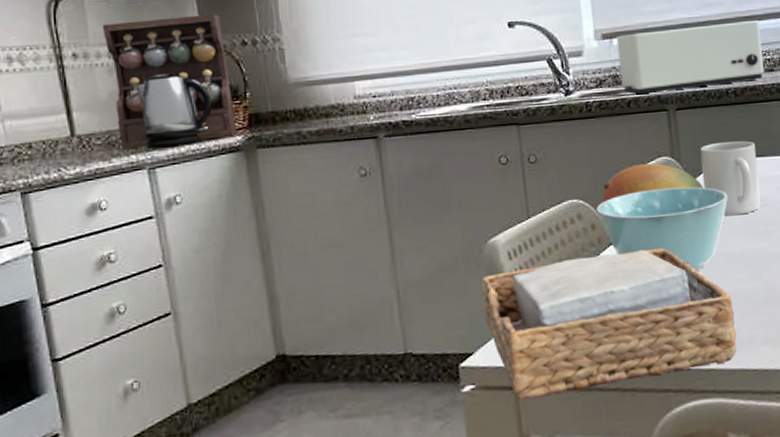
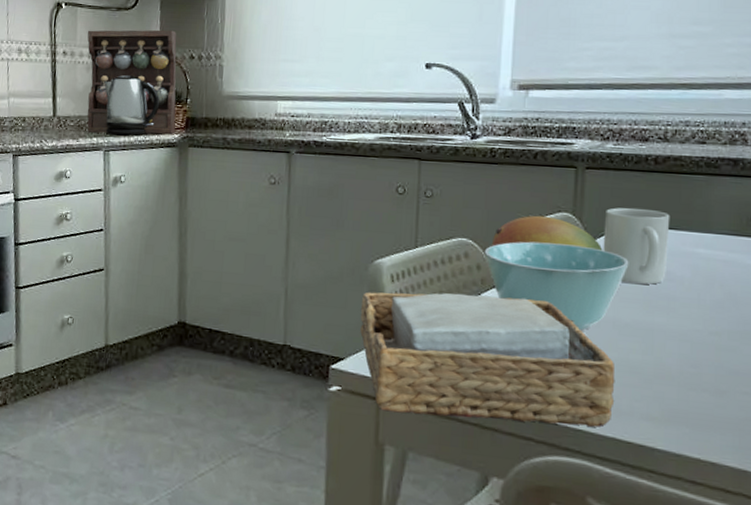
toaster: present [616,19,764,95] -> none [531,87,698,151]

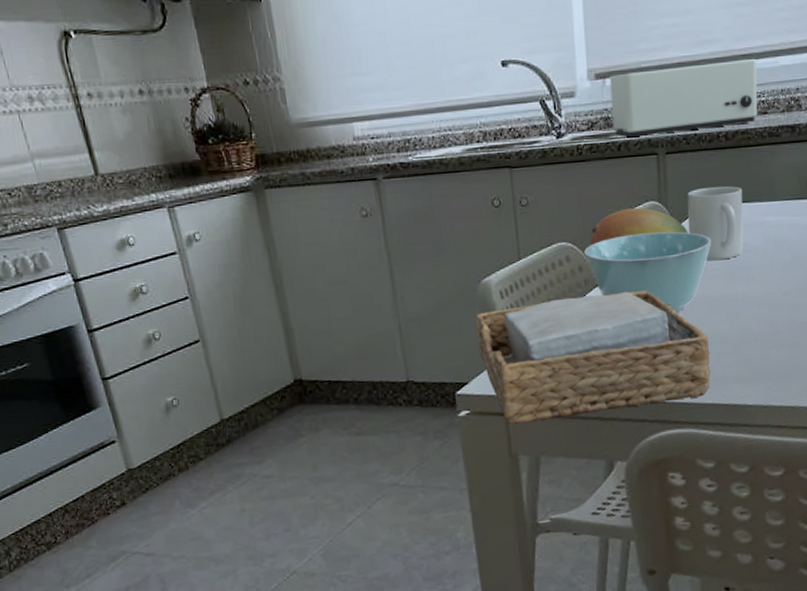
spice rack: present [87,30,177,134] -> none [111,52,246,188]
kettle: present [104,75,160,135] -> none [148,113,222,188]
toaster: none [531,87,698,151] -> present [609,58,758,138]

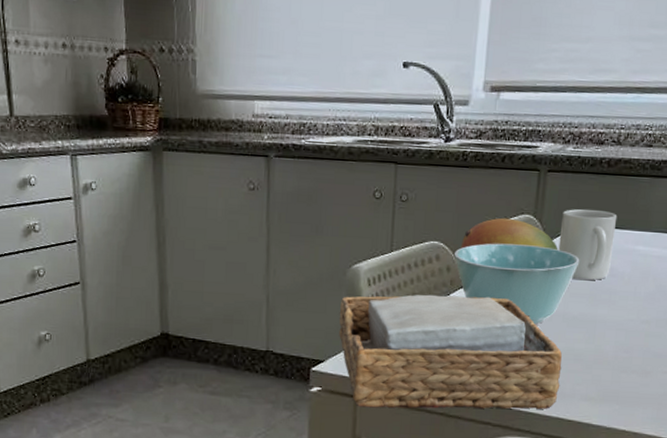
toaster: present [609,58,758,138] -> none [500,89,650,154]

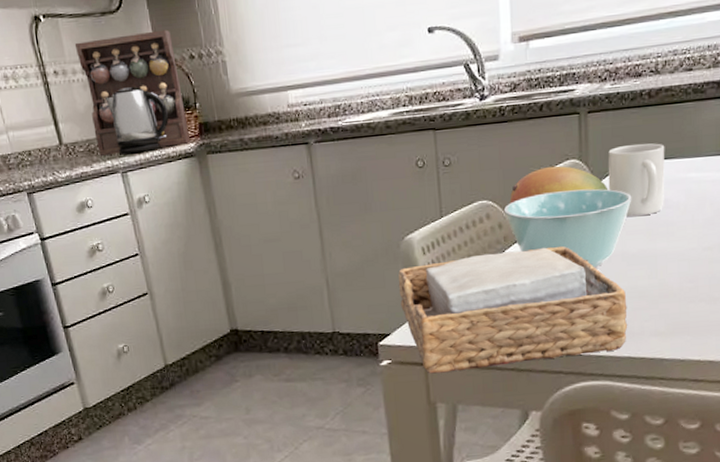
spice rack: none [41,15,148,137] -> present [74,29,191,156]
kettle: none [65,69,130,138] -> present [105,87,169,155]

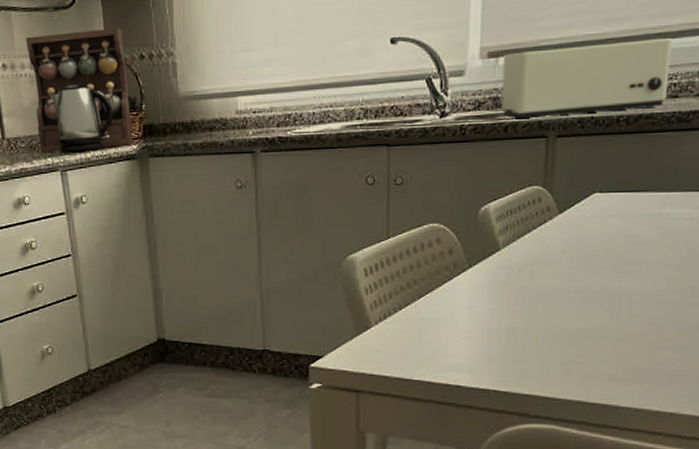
napkin holder: present [398,246,628,374] -> none [336,277,583,402]
bowl: present [503,189,632,268] -> none [455,218,598,303]
fruit: present [509,165,609,204] -> none [463,191,573,229]
toaster: none [533,15,684,98] -> present [501,37,673,119]
mug: present [608,143,665,217] -> none [573,173,640,252]

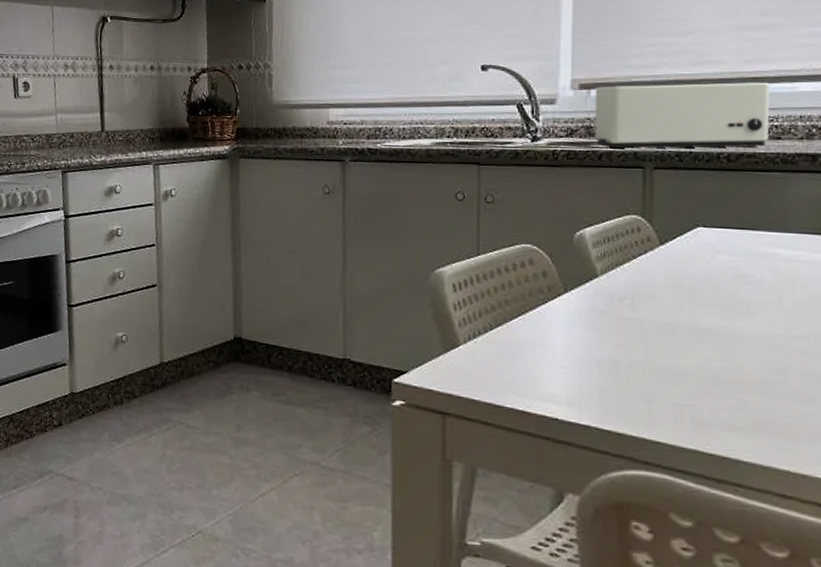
spice rack: present [25,28,134,153] -> none [133,40,226,147]
kettle: present [51,85,114,153] -> none [152,88,209,148]

